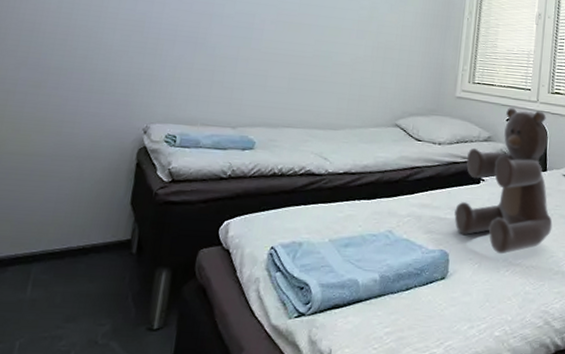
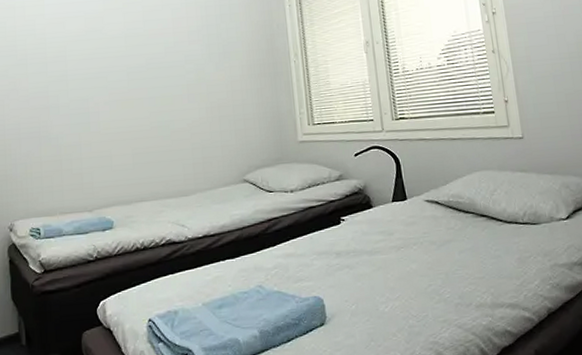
teddy bear: present [454,108,553,255] -> none [320,139,425,292]

